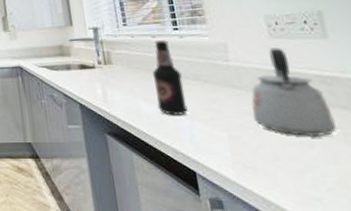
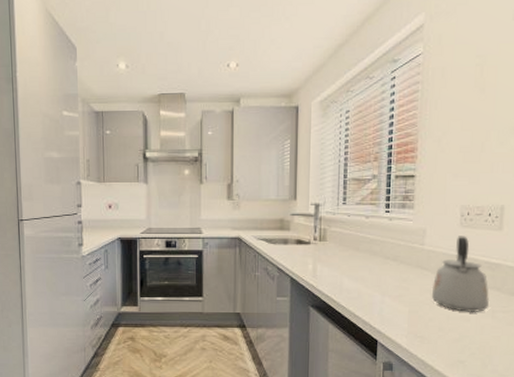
bottle: present [152,40,188,115] -> none [358,222,384,291]

